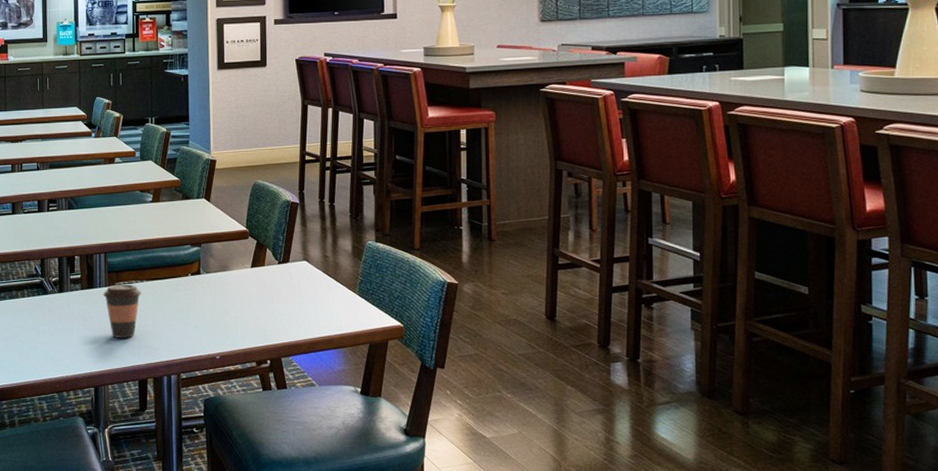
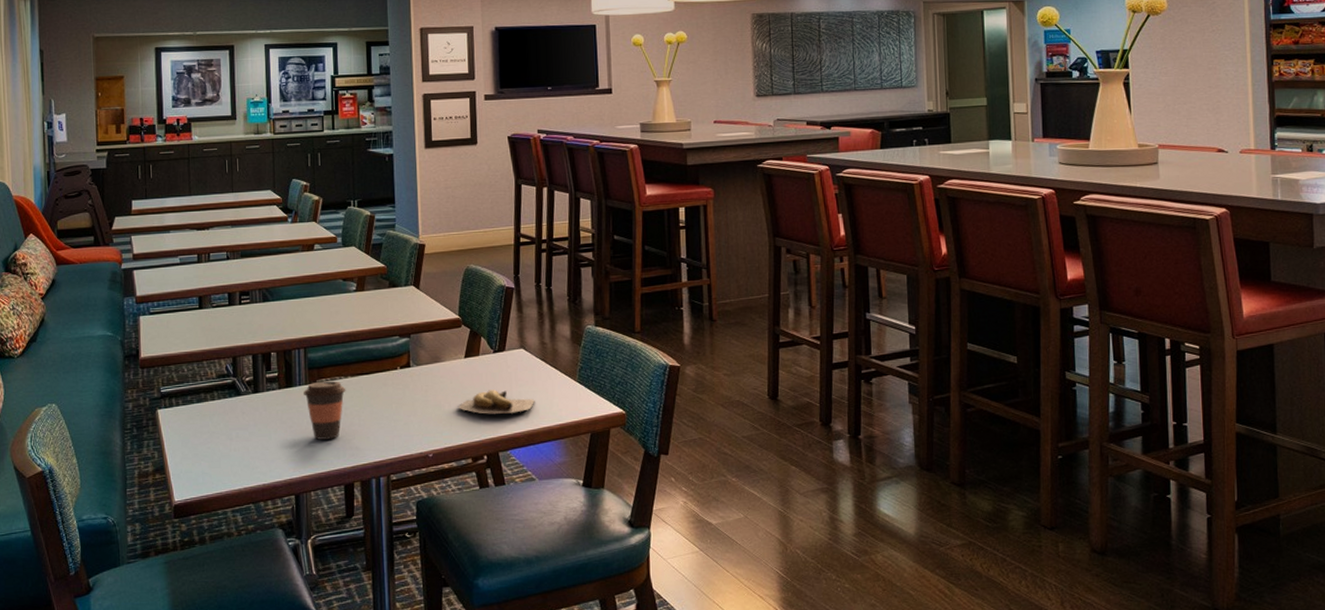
banana: none [244,299,317,322] -> present [459,390,535,414]

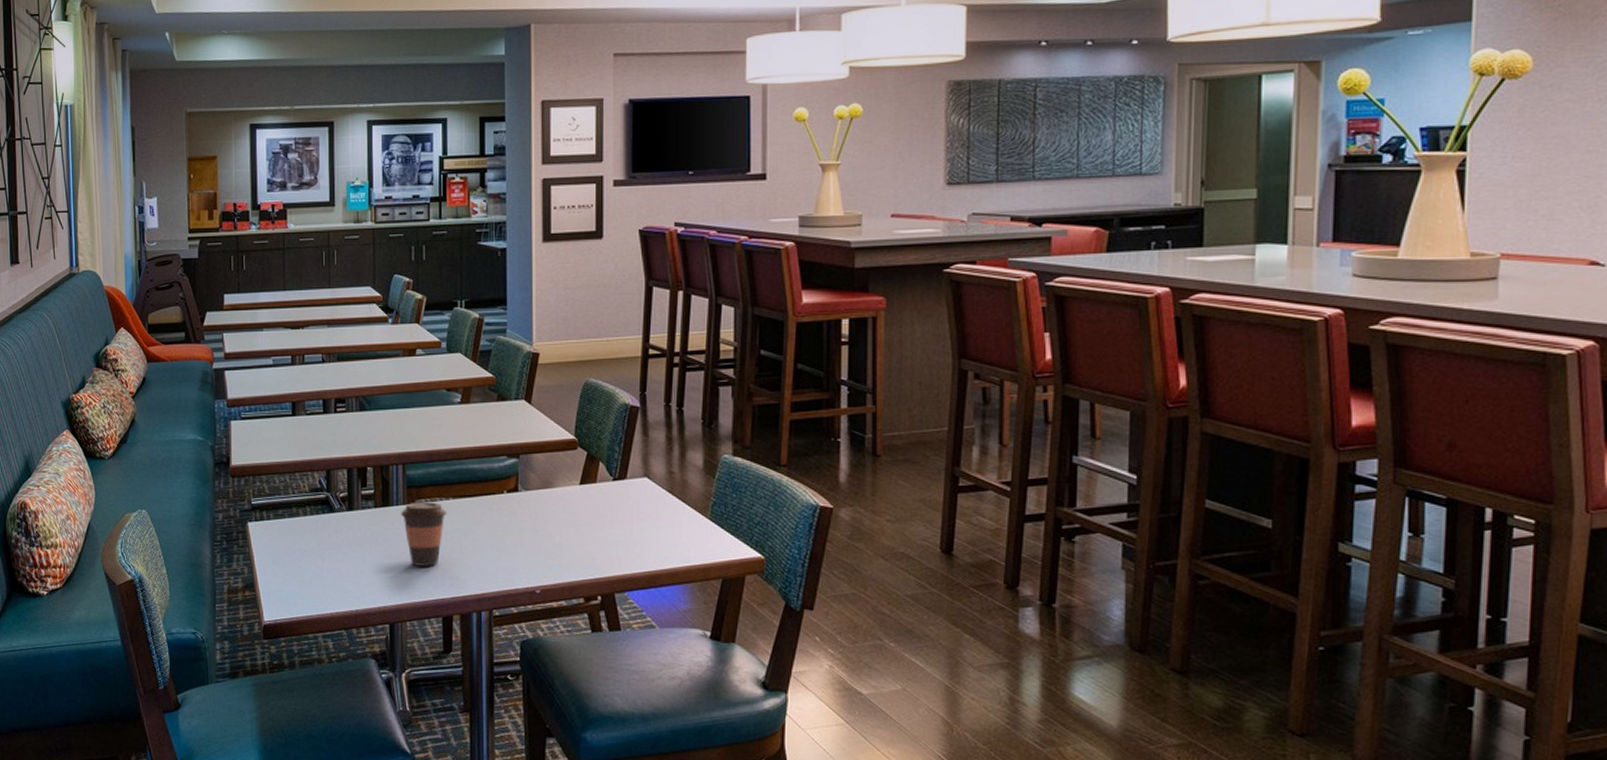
banana: present [459,390,535,414] -> none [571,522,659,551]

